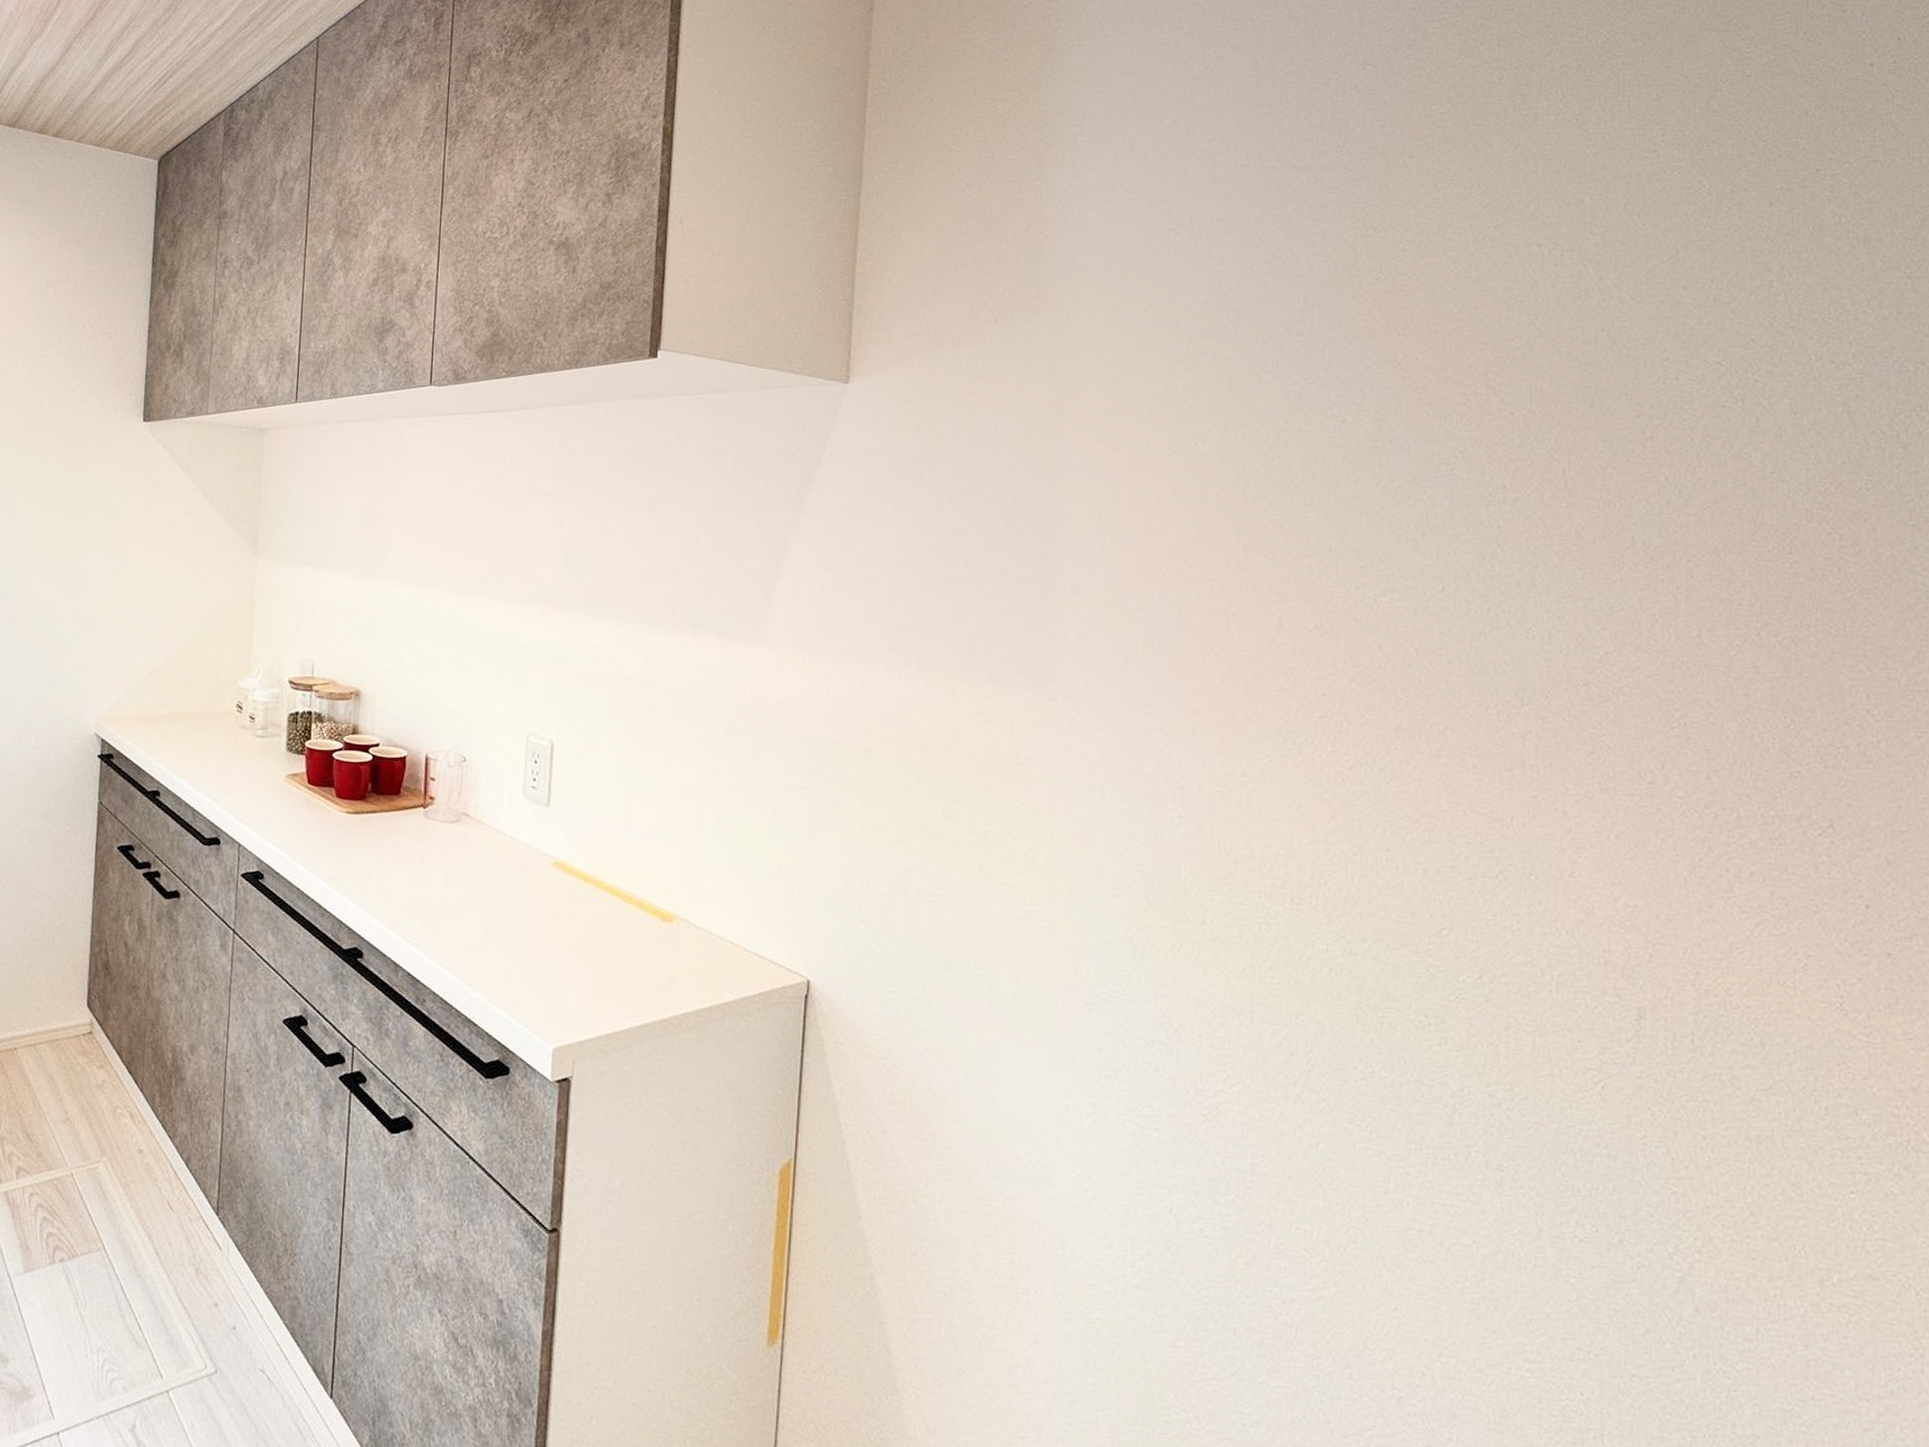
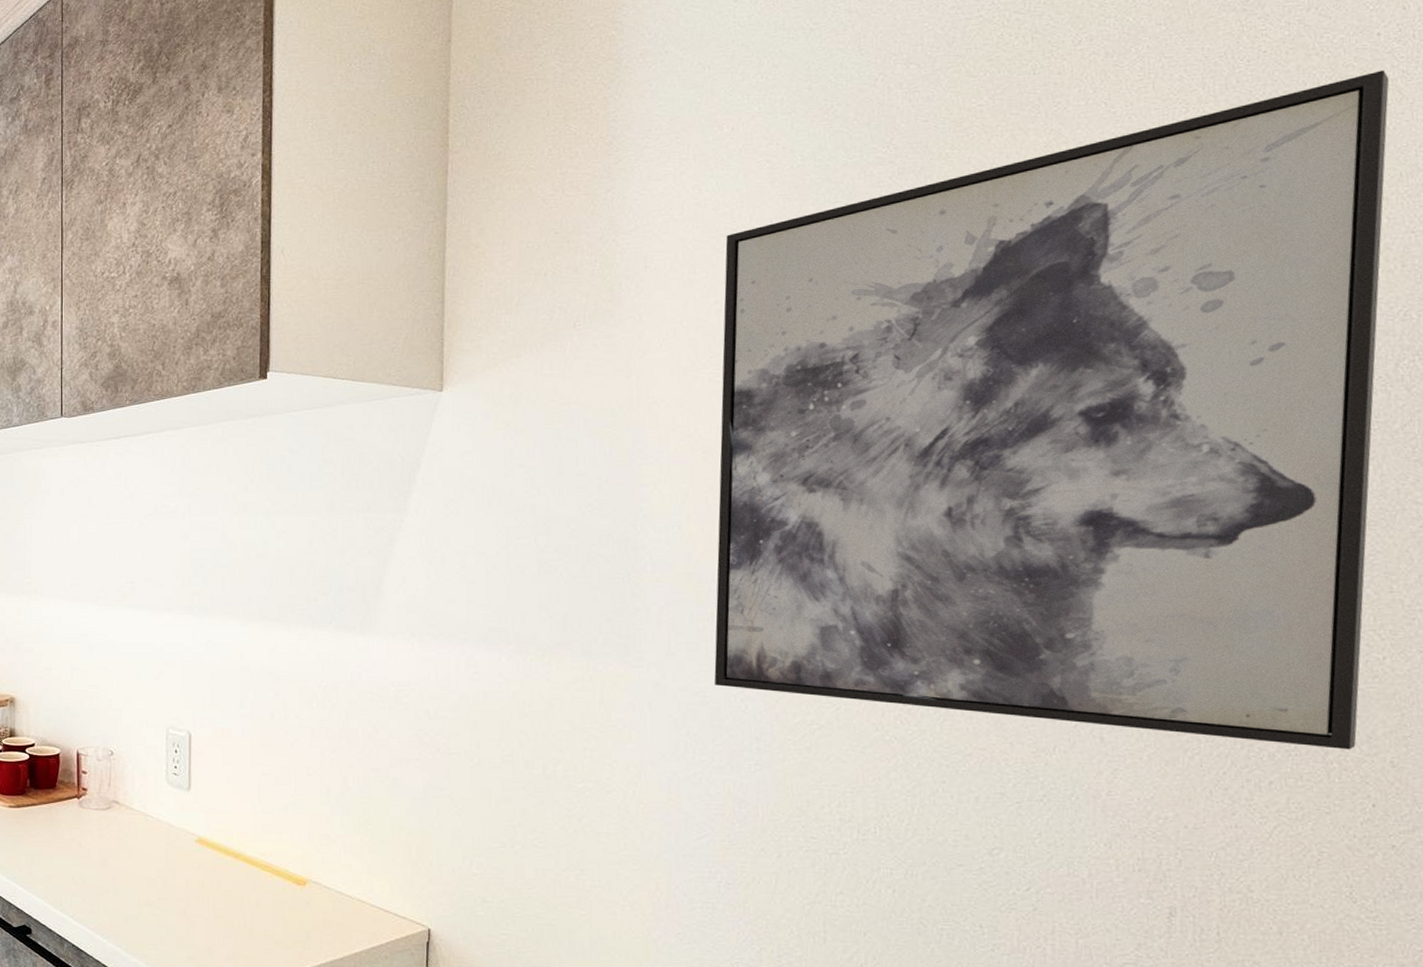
wall art: none [1136,103,1884,843] -> present [714,70,1390,750]

